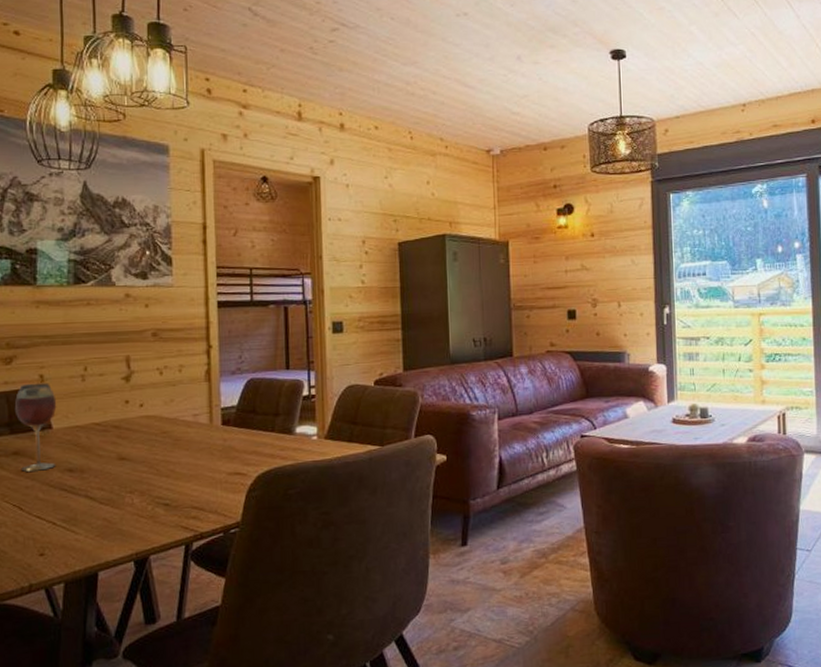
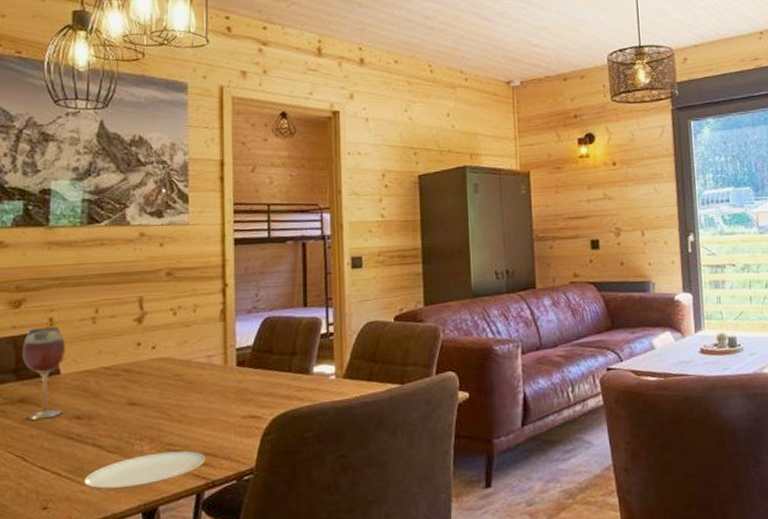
plate: none [79,504,193,539] -> present [85,451,205,490]

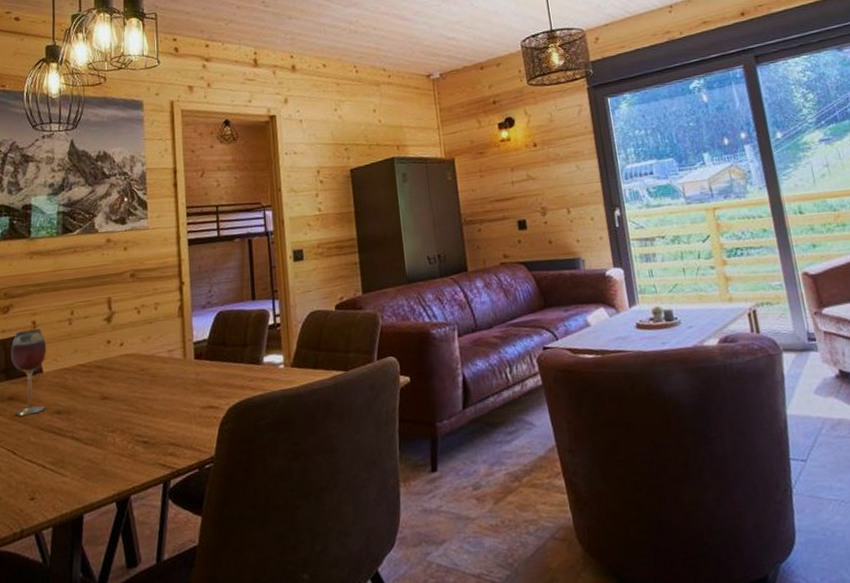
plate: present [85,451,205,490] -> none [66,441,170,481]

